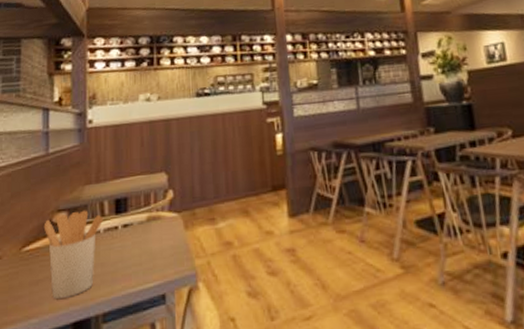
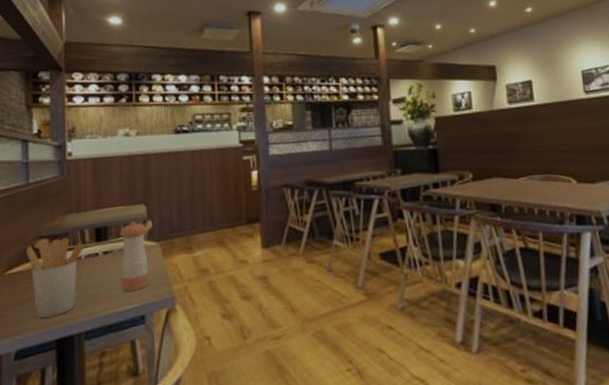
pepper shaker: none [140,191,171,268] -> present [119,221,150,291]

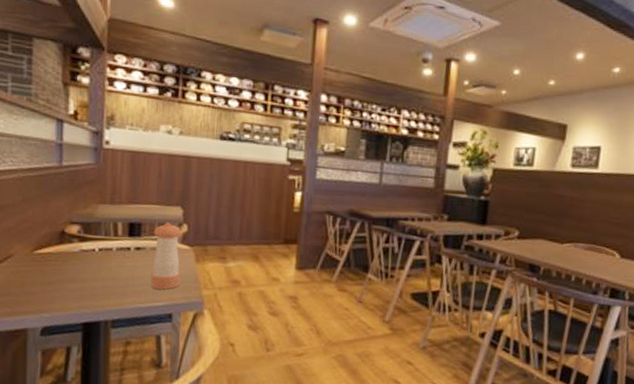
utensil holder: present [26,237,85,318] -> none [56,227,117,301]

